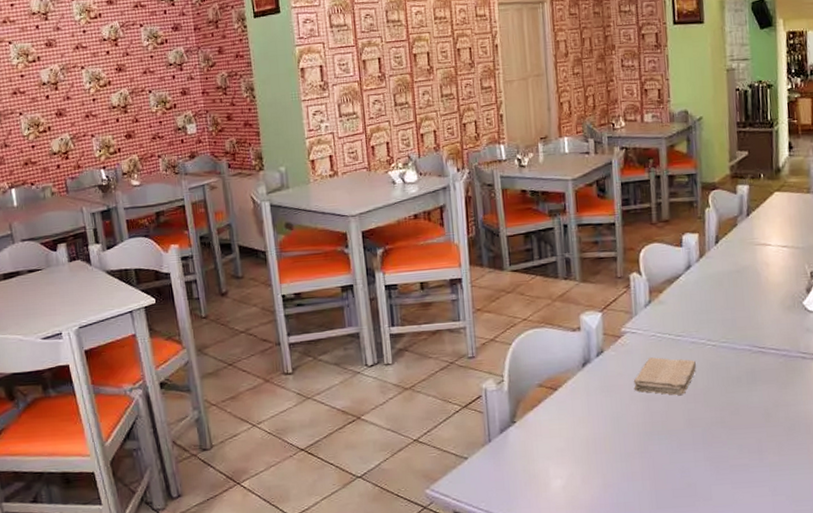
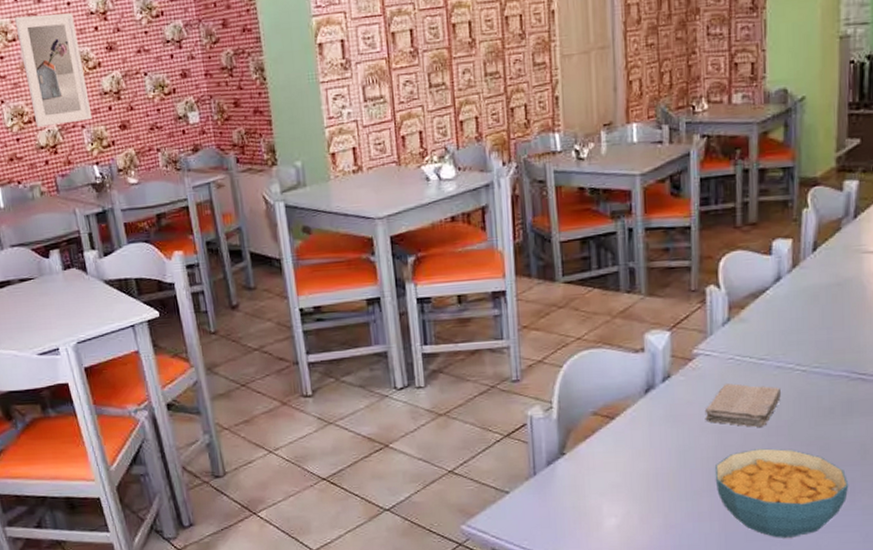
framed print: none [36,39,102,137] -> present [14,13,93,128]
cereal bowl: none [643,413,757,494] -> present [714,448,849,538]

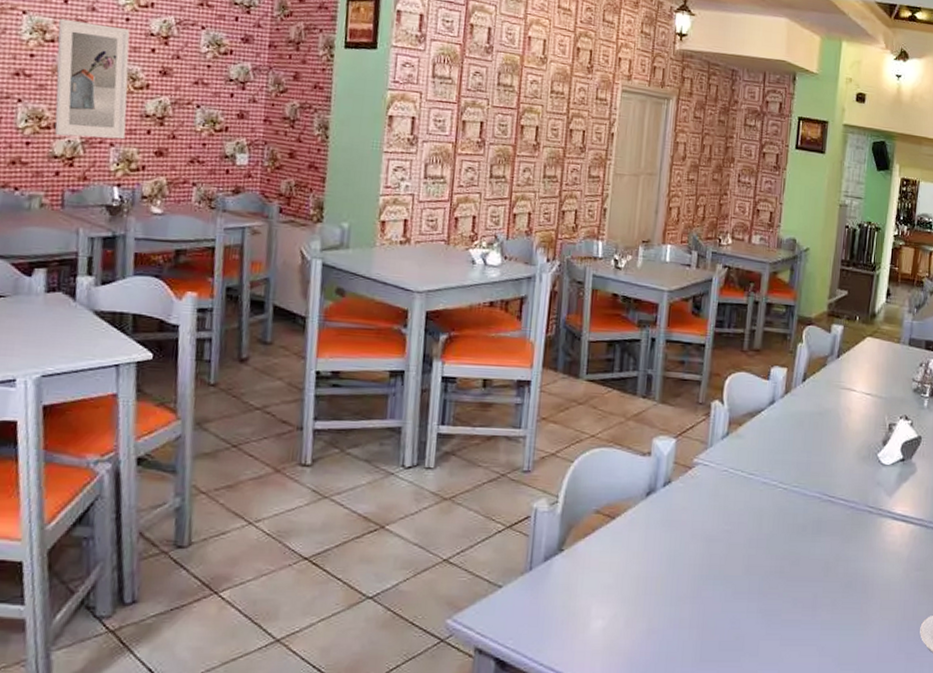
washcloth: present [704,383,781,427] -> none [696,494,764,538]
cereal bowl: present [714,448,849,538] -> none [699,559,812,649]

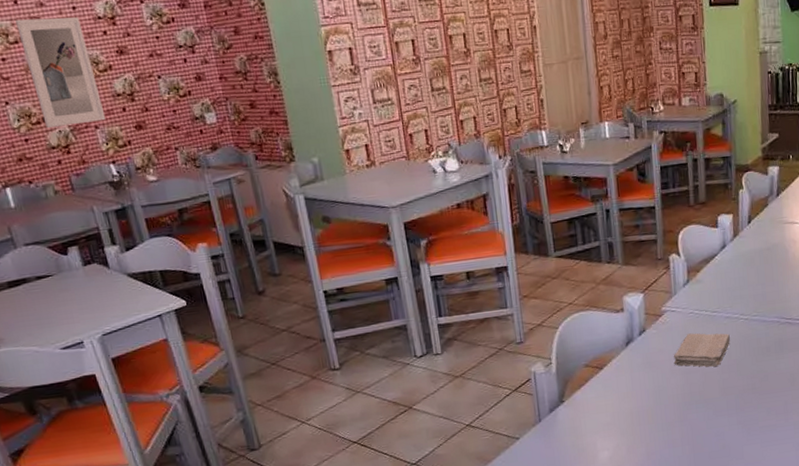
washcloth: none [696,494,764,538] -> present [673,333,730,367]

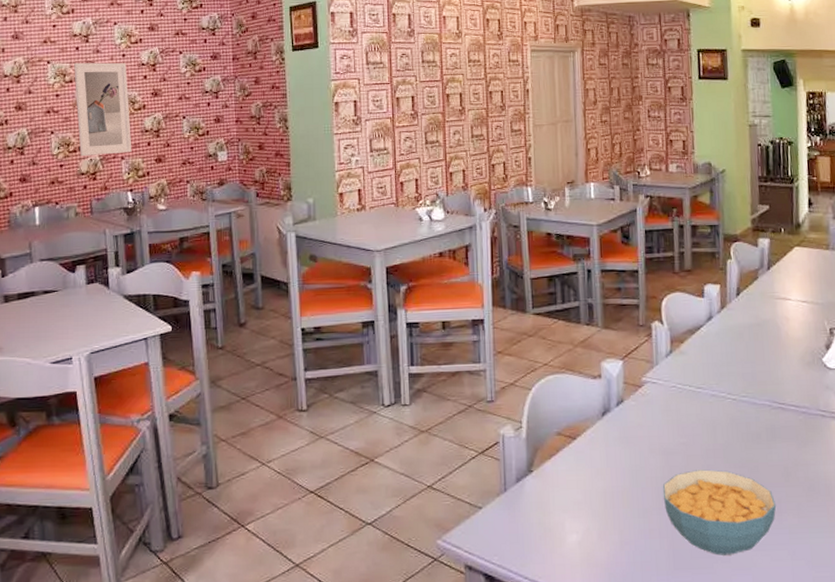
washcloth: present [673,333,730,367] -> none [653,409,716,449]
cereal bowl: none [683,382,784,454] -> present [662,469,777,556]

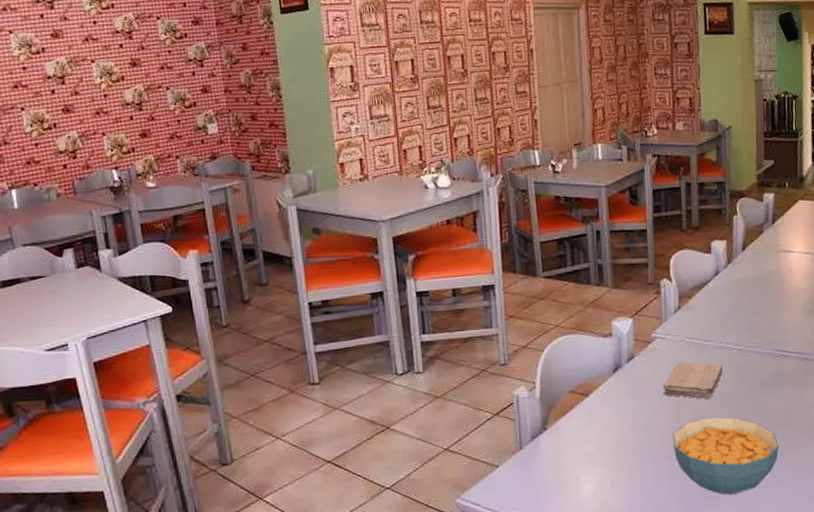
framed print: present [74,62,132,157] -> none [40,30,114,134]
washcloth: none [653,409,716,449] -> present [662,362,723,399]

